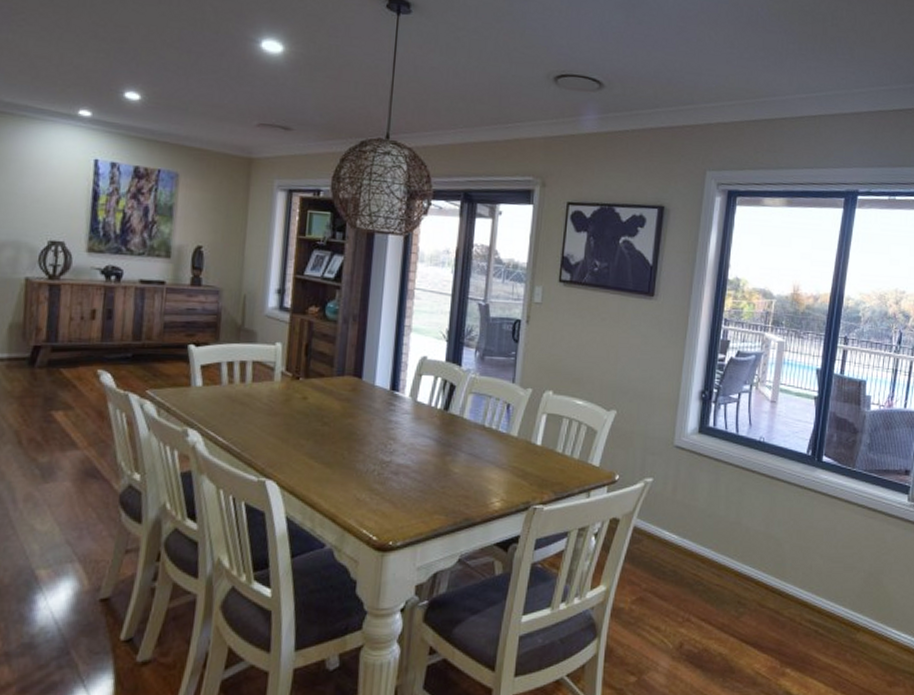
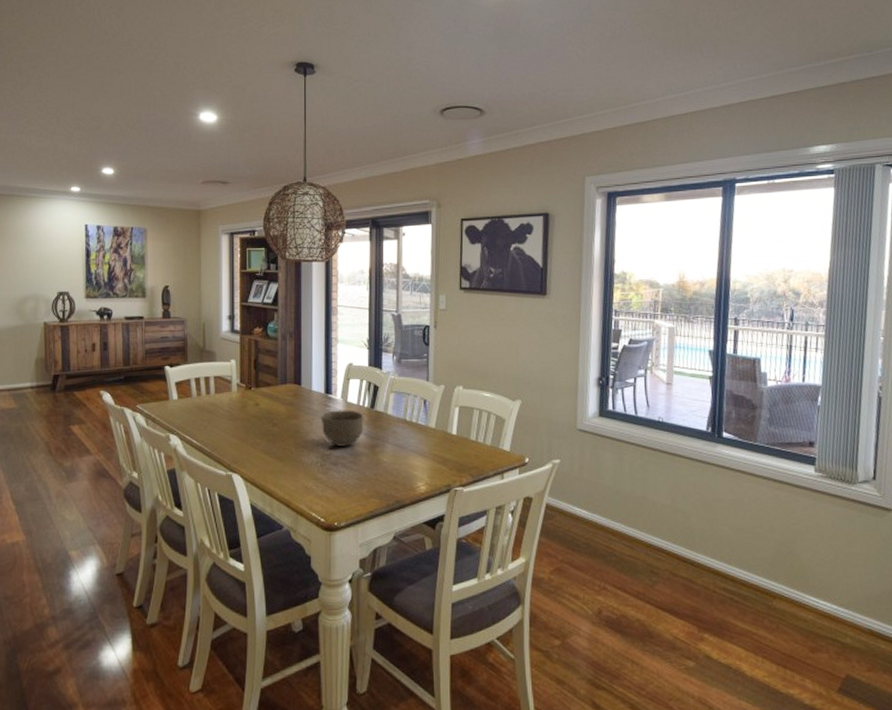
bowl: none [382,410,435,453] -> present [321,410,364,447]

